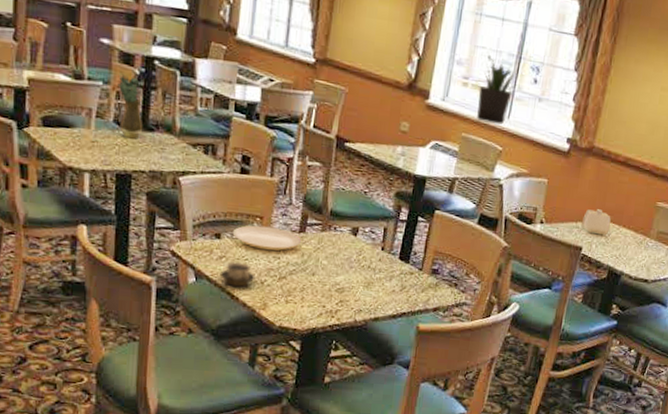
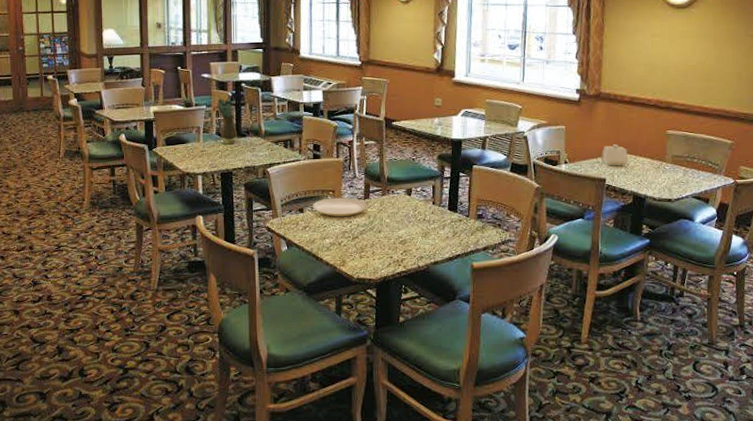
cup: present [219,261,255,287] -> none [305,229,334,250]
planter: present [477,59,515,125] -> none [495,37,523,88]

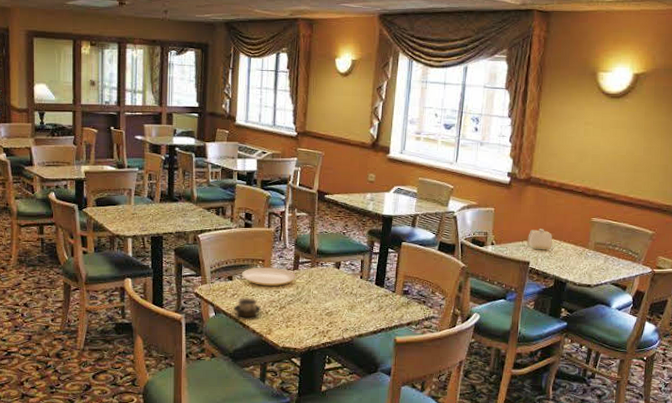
vase: present [217,97,238,145] -> none [149,161,170,209]
cup: none [305,229,334,250] -> present [233,297,261,317]

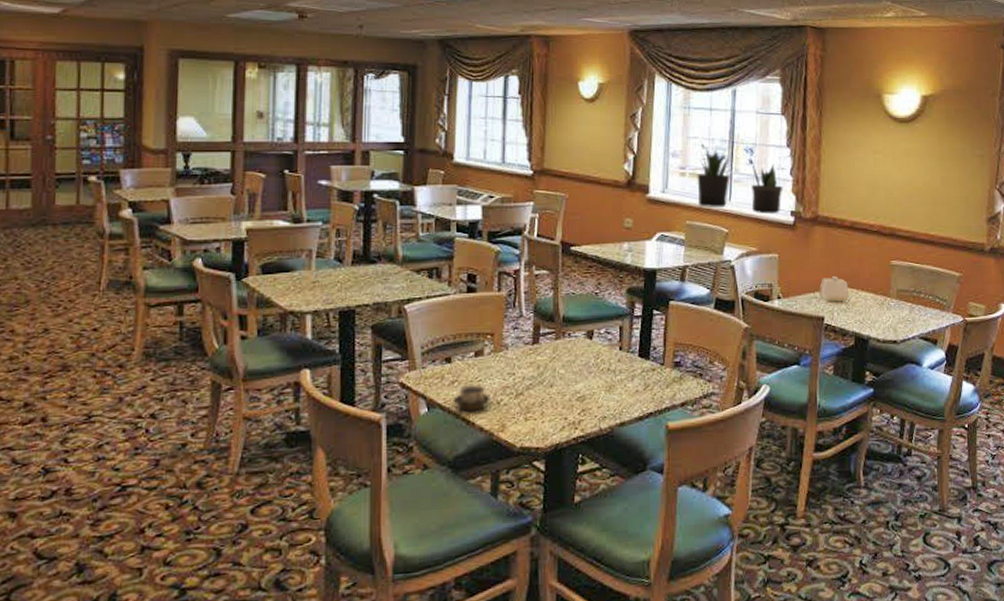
plate: present [241,267,296,287] -> none [463,342,536,368]
planter: none [430,116,458,167] -> present [697,147,730,208]
planter: none [475,130,503,175] -> present [751,162,783,215]

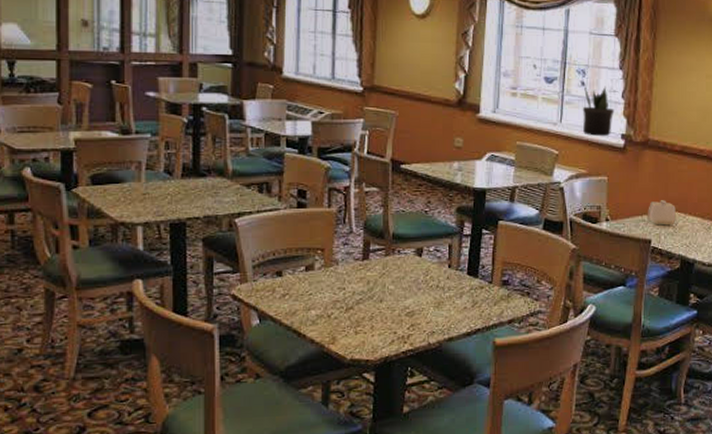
cup: present [453,383,491,411] -> none [284,297,321,324]
planter: present [697,147,730,208] -> none [528,67,561,129]

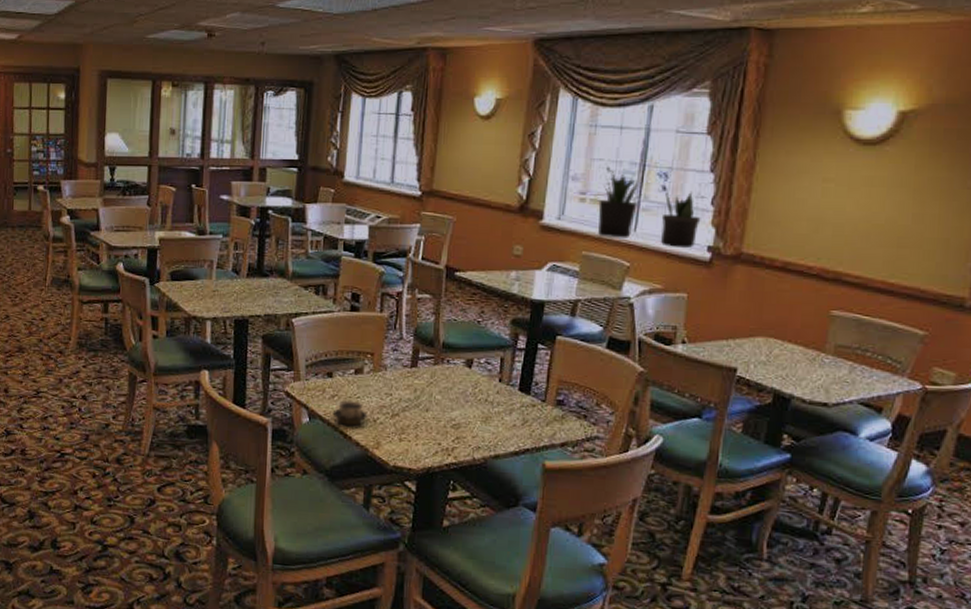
cup: none [284,297,321,324] -> present [332,399,368,426]
planter: none [528,67,561,129] -> present [598,170,639,238]
sugar bowl: present [646,200,676,226] -> none [733,323,771,353]

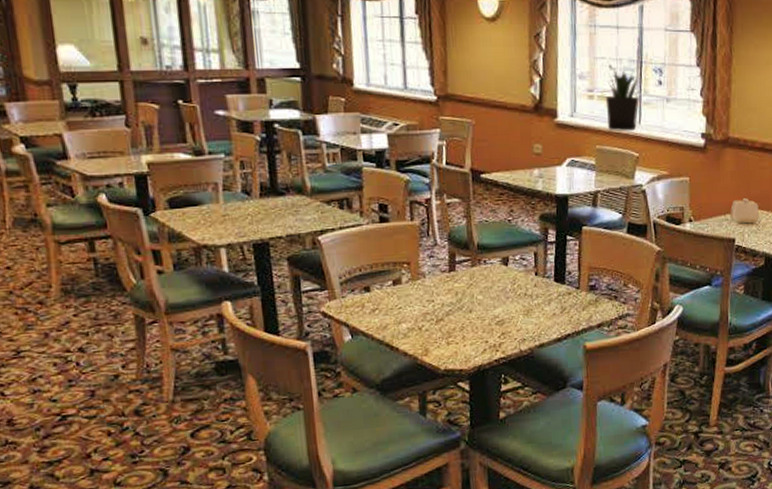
cup: present [332,399,368,426] -> none [375,311,412,337]
planter: present [661,189,701,249] -> none [660,83,694,137]
sugar bowl: none [733,323,771,353] -> present [729,198,759,224]

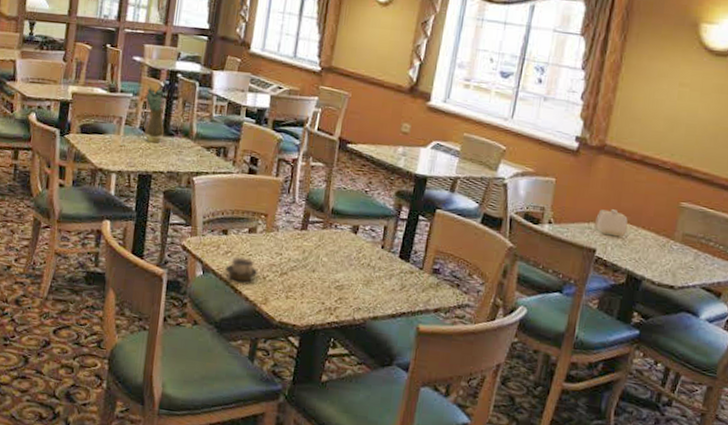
vase: none [240,142,273,206] -> present [144,86,165,144]
cup: none [375,311,412,337] -> present [225,256,258,282]
planter: present [605,68,639,131] -> none [479,61,518,124]

